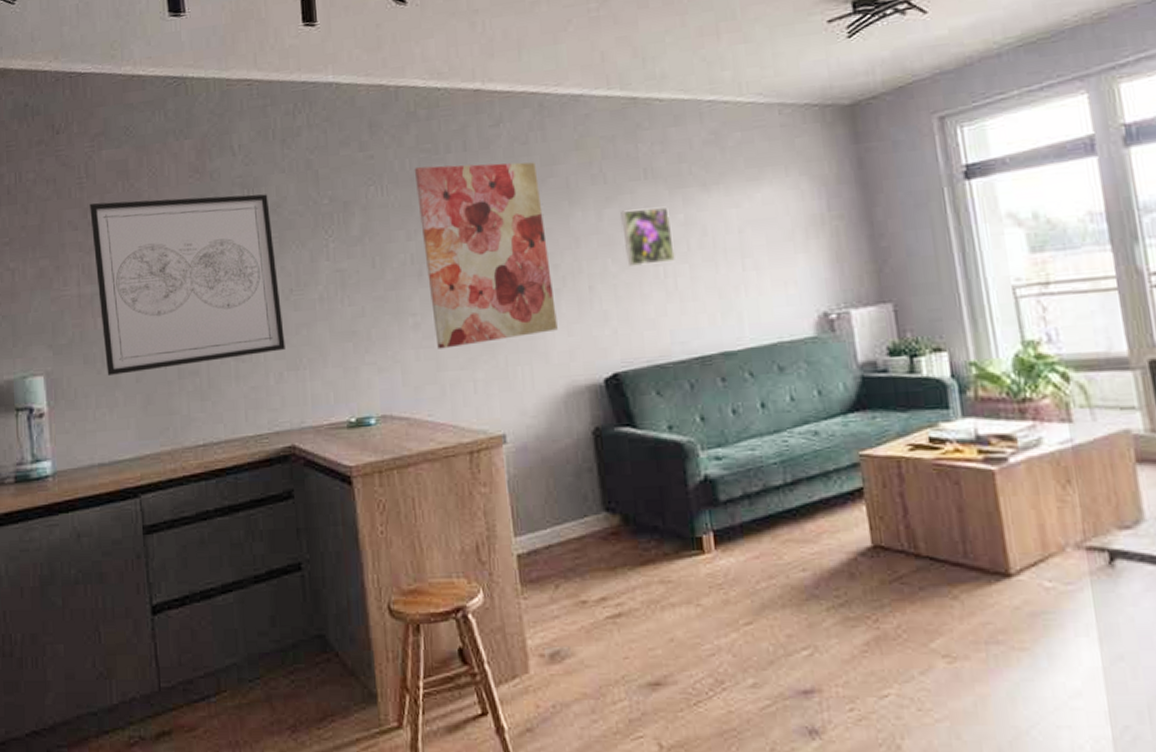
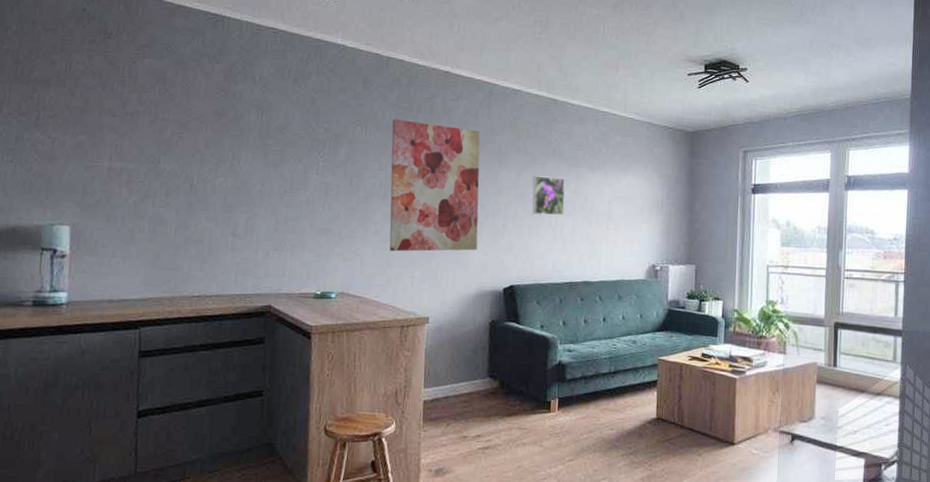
wall art: present [90,194,285,375] -> none [125,98,277,235]

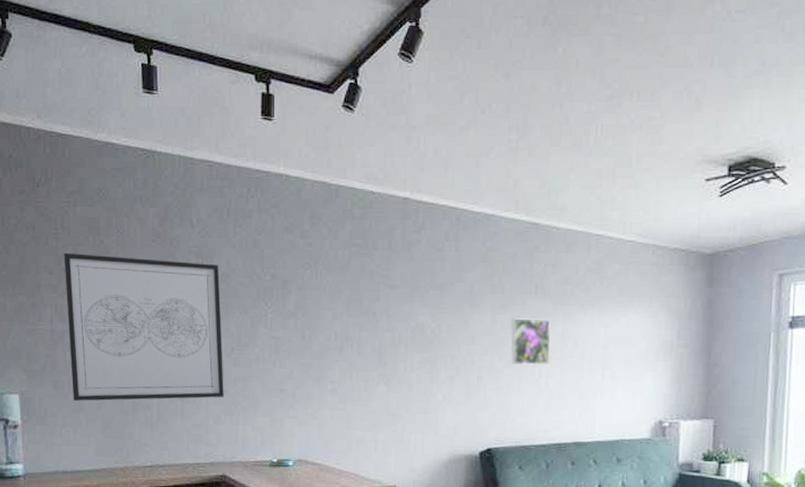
wall art: none [125,98,277,235] -> present [64,252,224,401]
wall art: present [389,118,480,252] -> none [345,258,449,413]

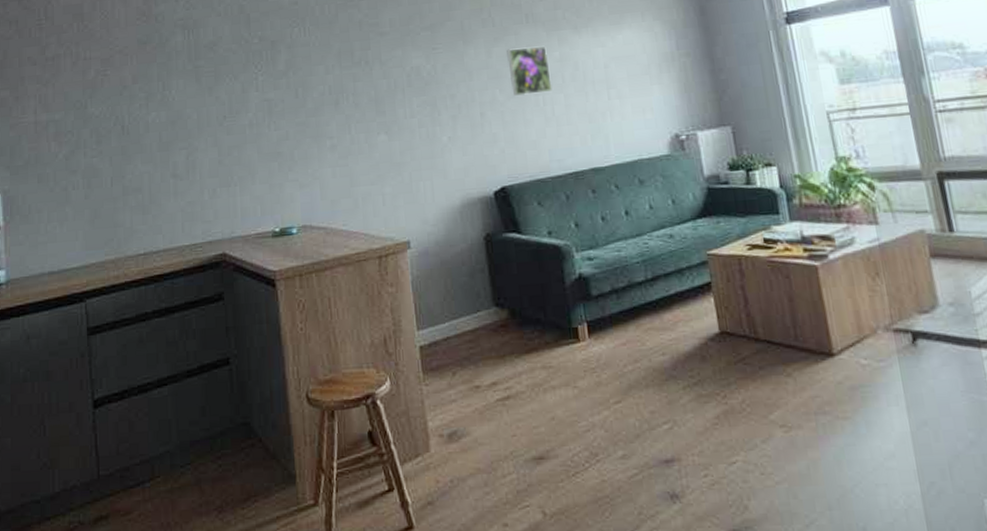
wall art: present [64,252,224,401] -> none [48,34,219,193]

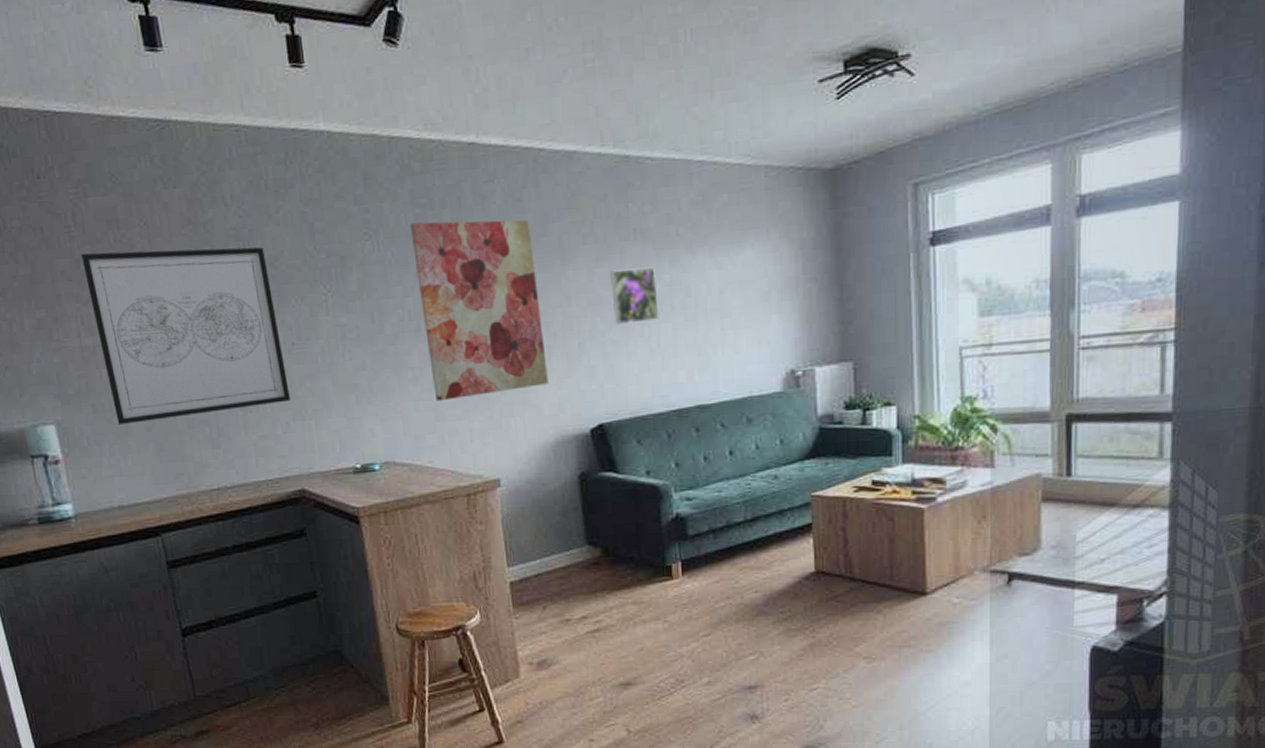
wall art: none [48,34,219,193] -> present [81,247,290,425]
wall art: none [332,8,454,168] -> present [409,220,549,401]

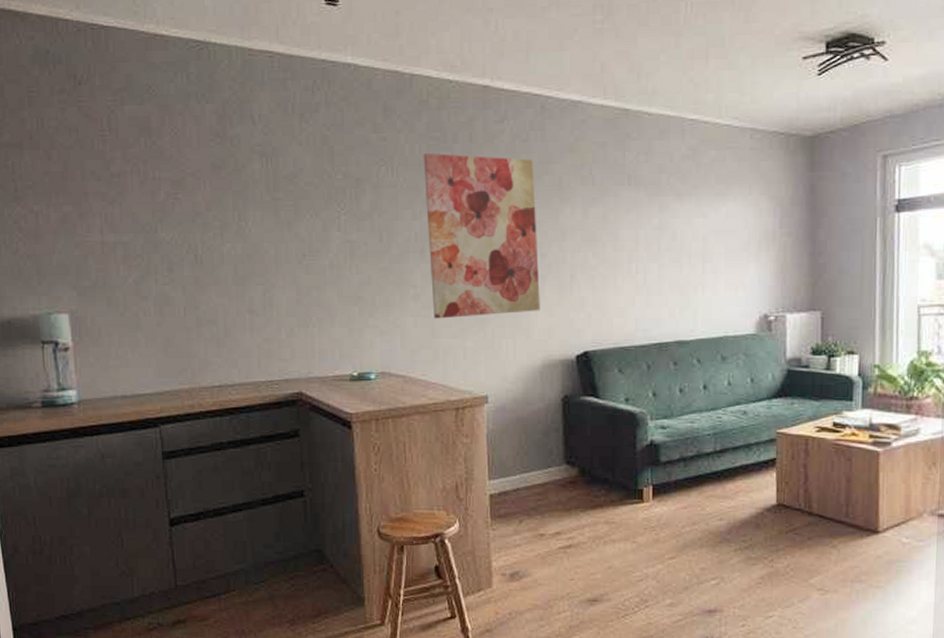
wall art: present [81,247,290,425] -> none [112,156,297,318]
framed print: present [610,267,661,325] -> none [604,211,648,262]

